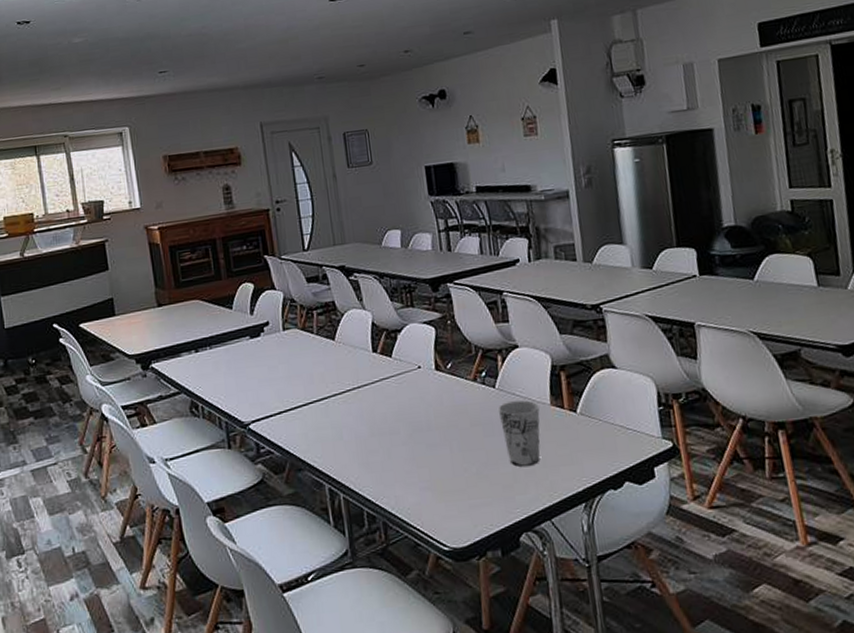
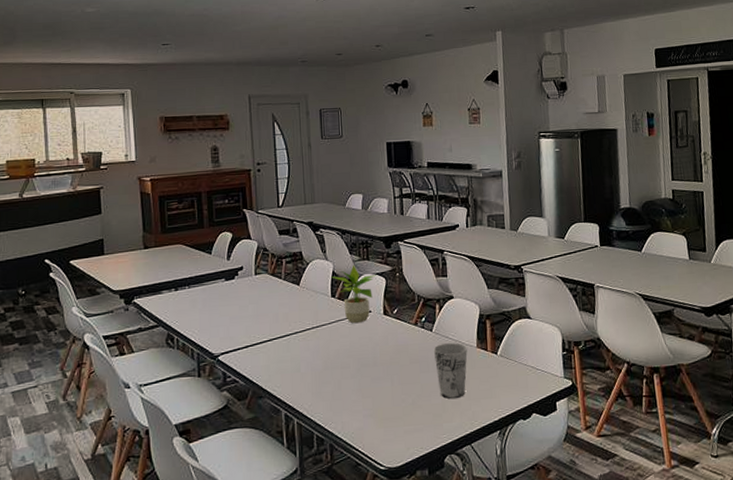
potted plant: none [371,313,424,382] -> present [331,264,376,324]

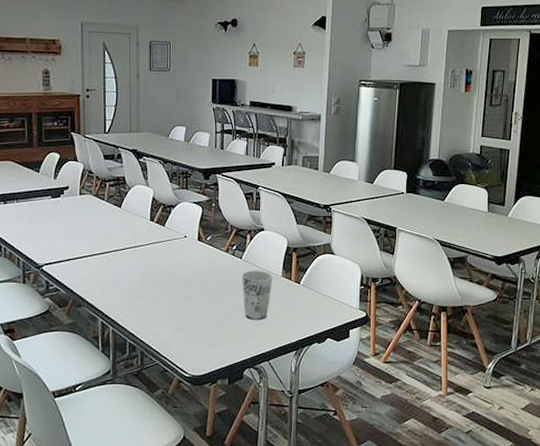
potted plant: present [331,264,376,324] -> none [151,192,194,247]

